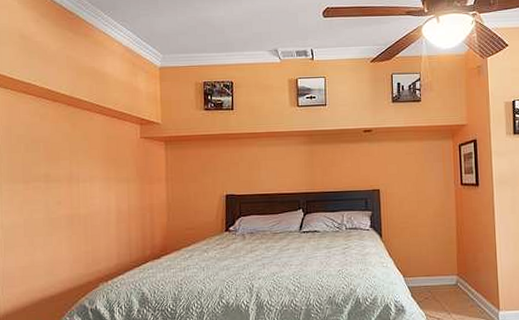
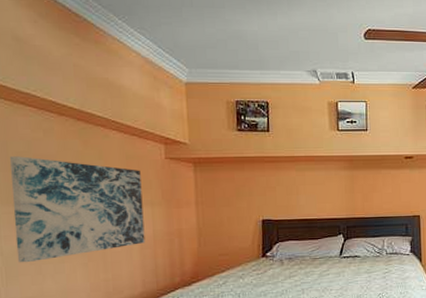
wall art: none [12,139,121,236] -> present [9,156,145,263]

